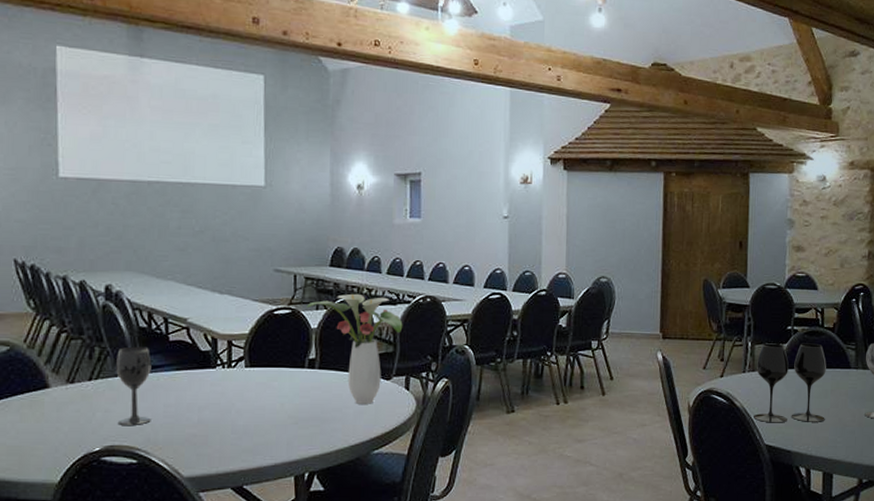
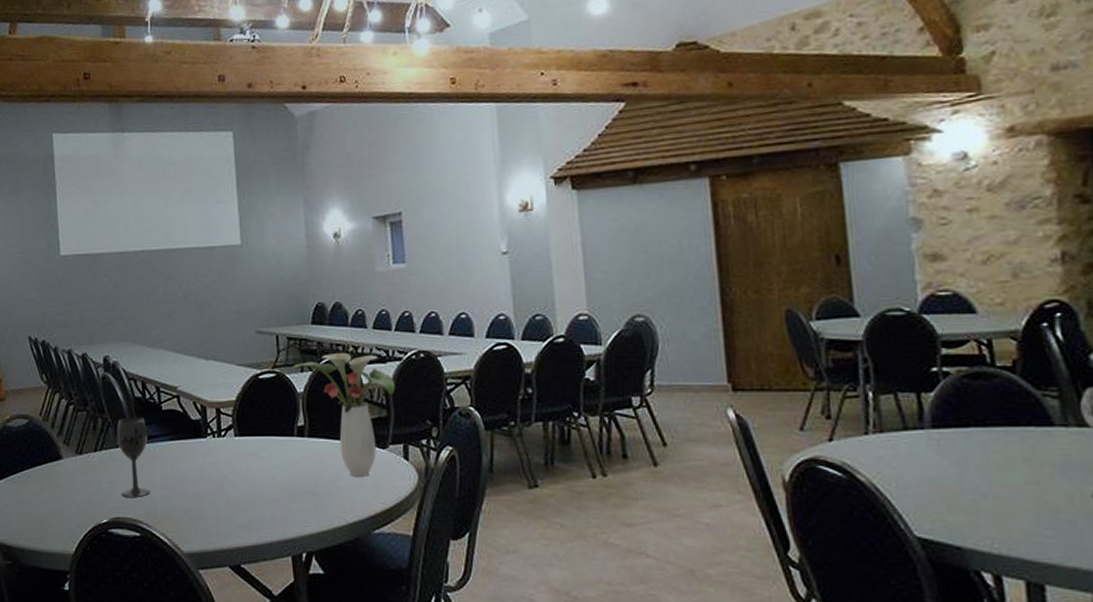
wine glass: present [754,343,826,423] -> none [886,390,1018,507]

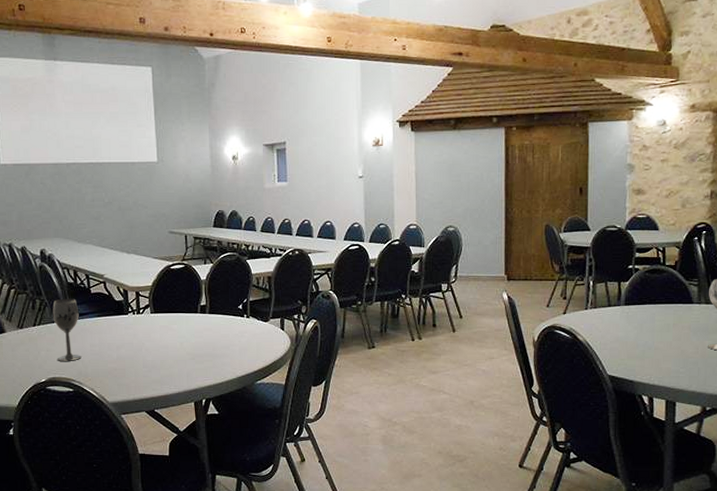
flower arrangement: present [291,352,396,476] -> none [196,249,276,342]

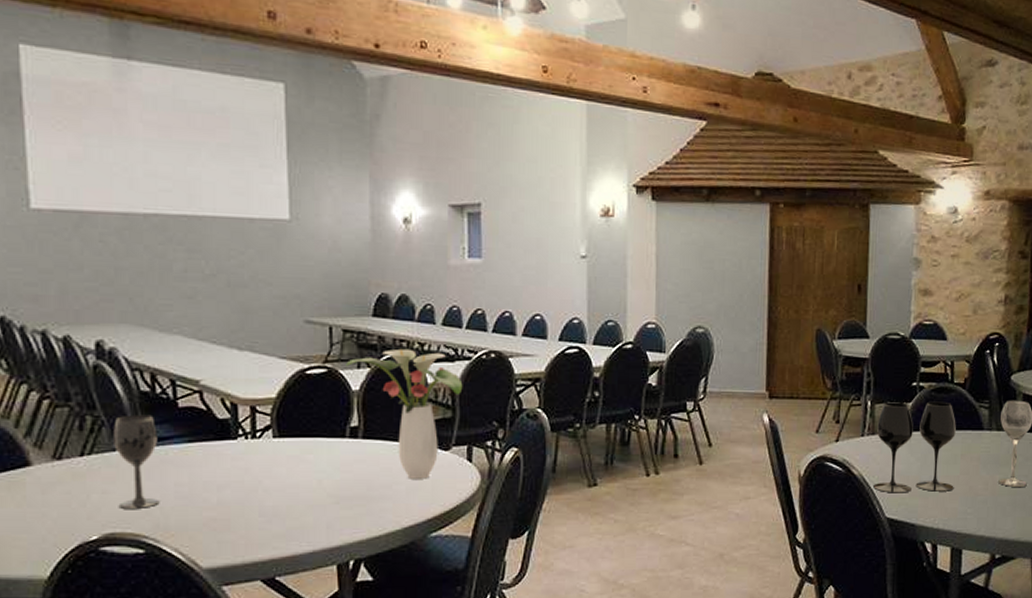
flower arrangement: none [196,249,276,342] -> present [346,348,463,479]
wine glass: none [596,280,668,355] -> present [873,401,956,493]

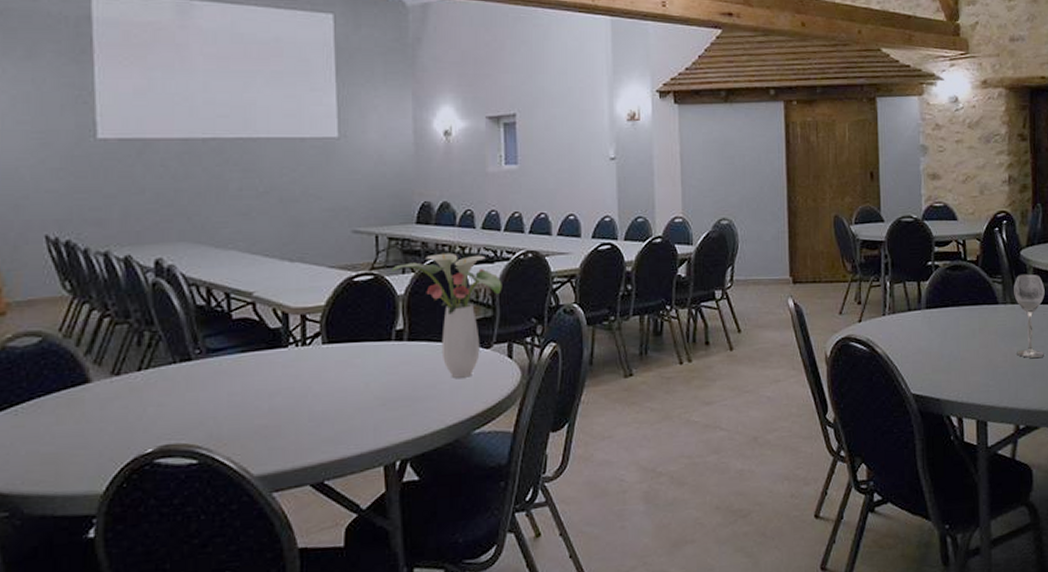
wine glass: present [114,414,160,509] -> none [170,327,213,420]
wine glass: present [873,401,956,493] -> none [897,279,975,370]

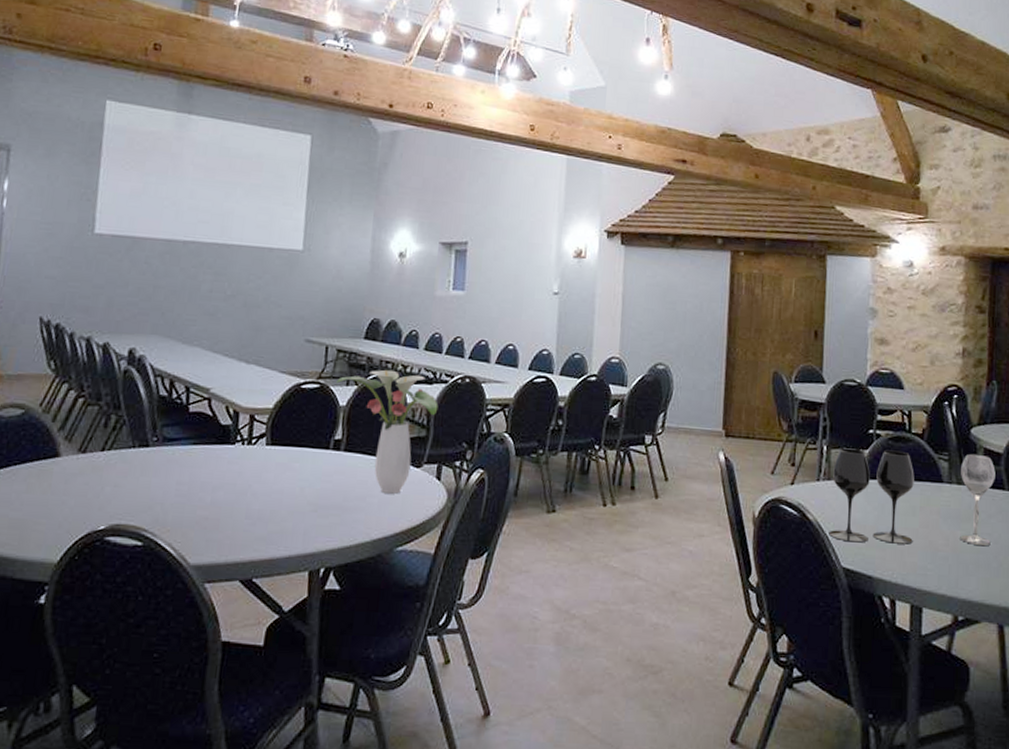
wine glass: none [897,279,975,370] -> present [829,448,914,544]

